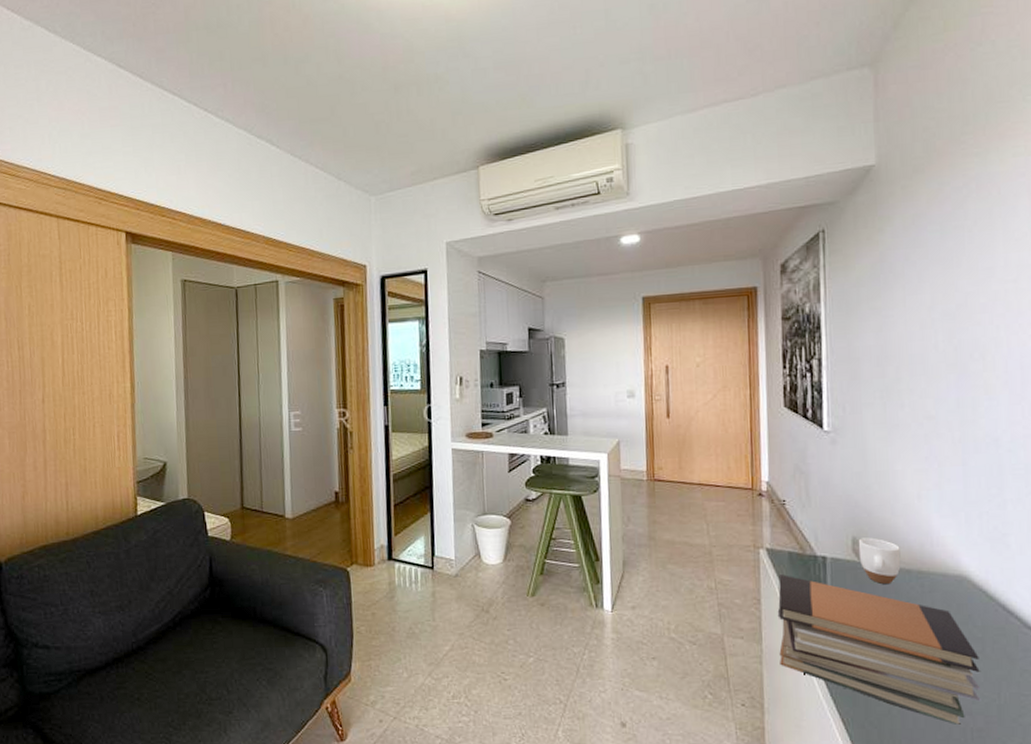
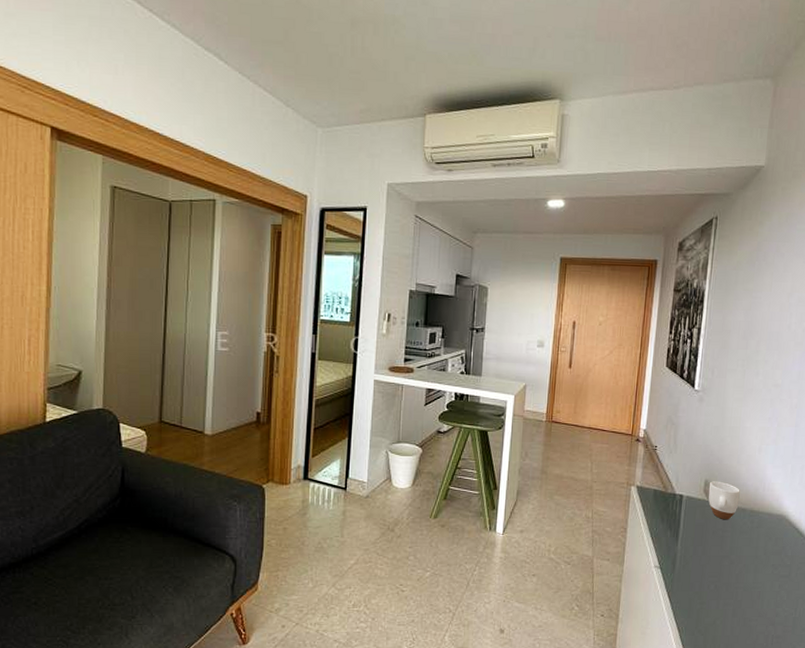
book stack: present [777,575,981,725] -> none [635,508,786,633]

